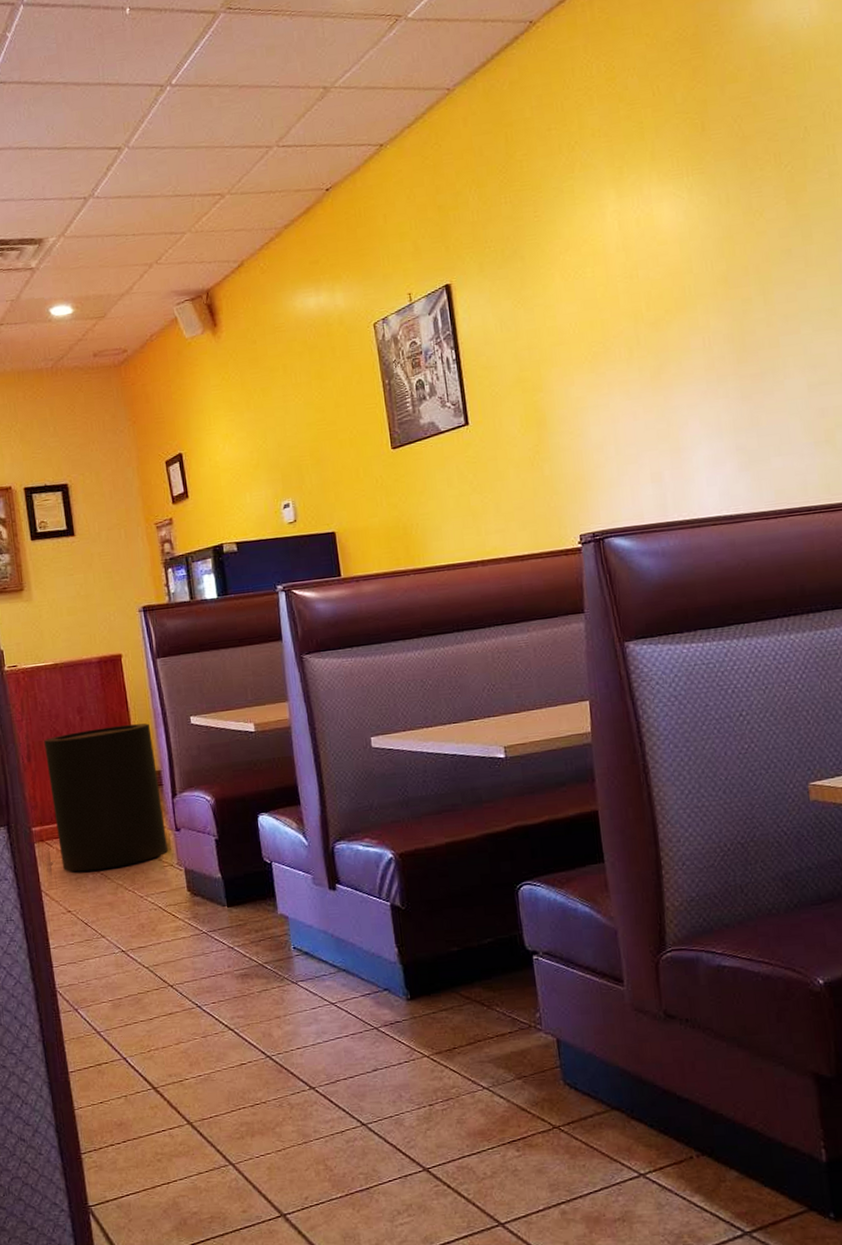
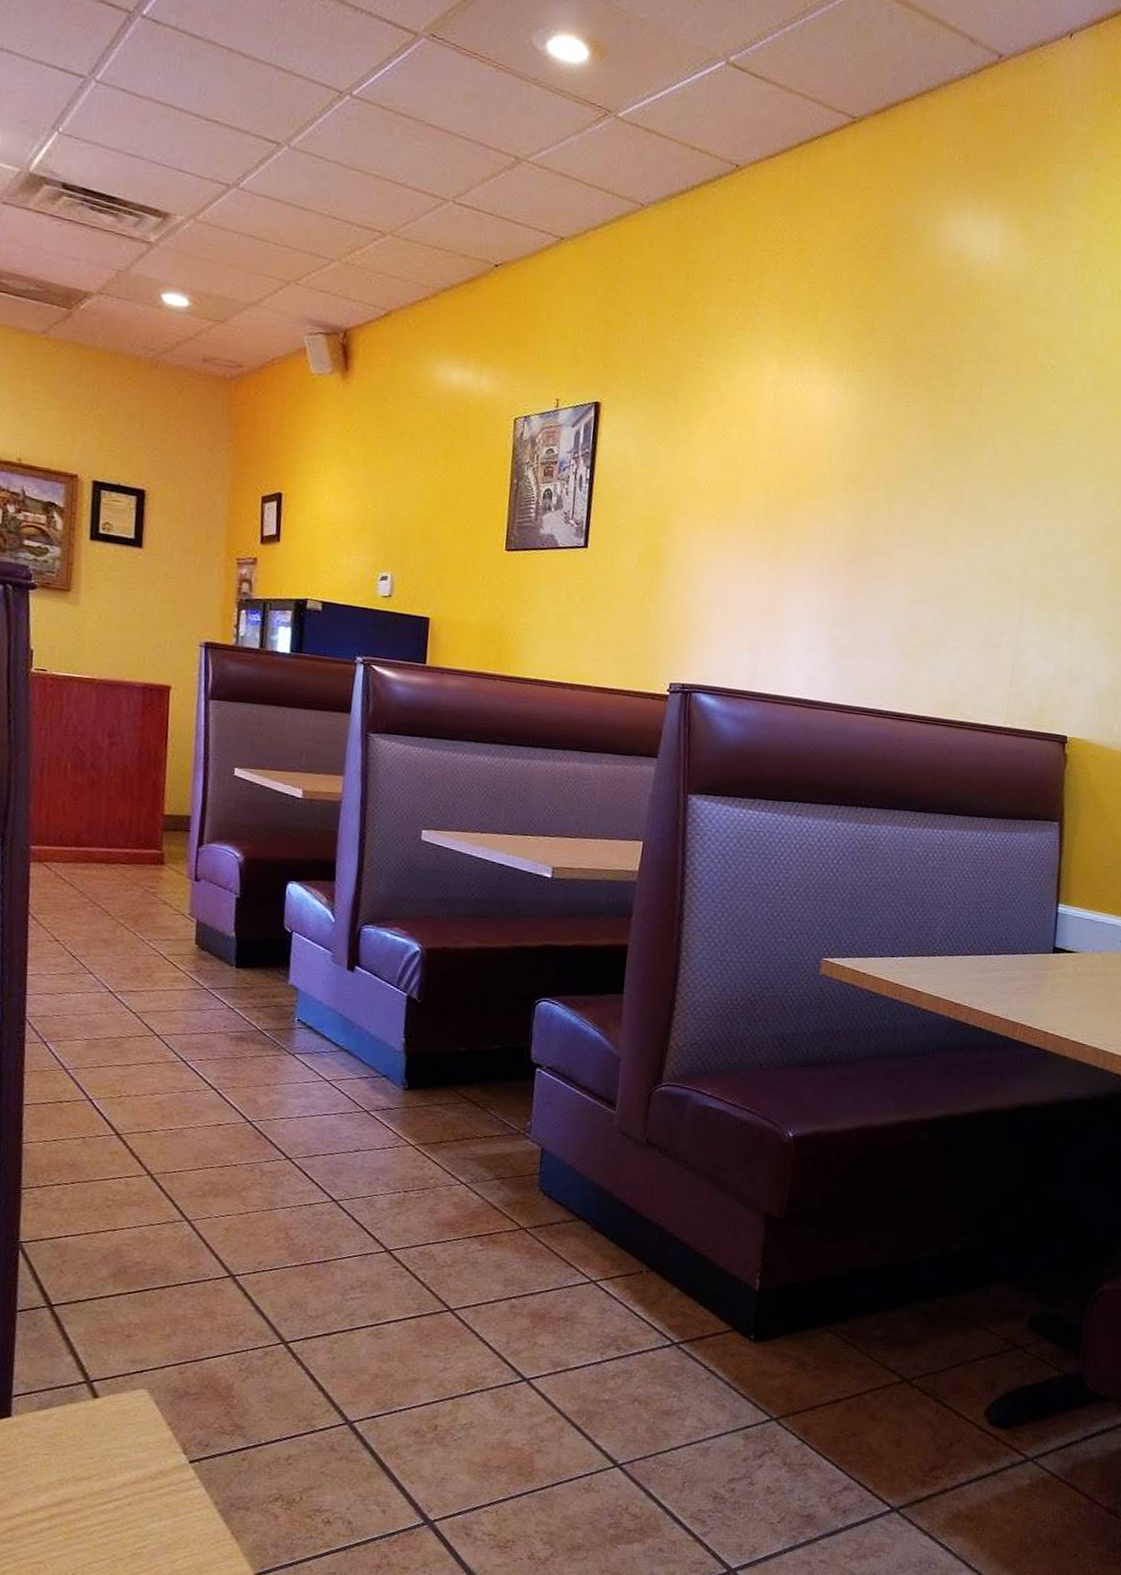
trash can: present [44,723,168,872] -> none [58,755,188,906]

